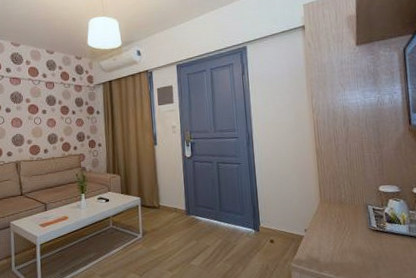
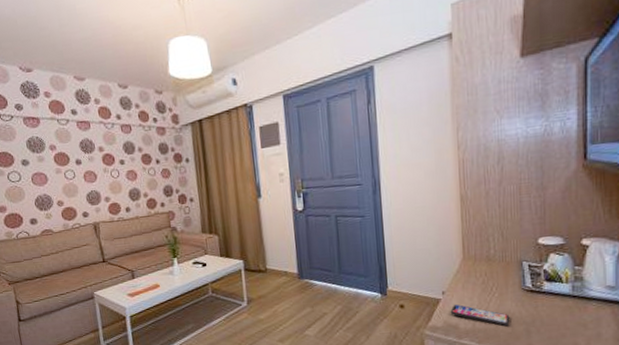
smartphone: none [312,241,361,260] -> present [450,305,510,326]

